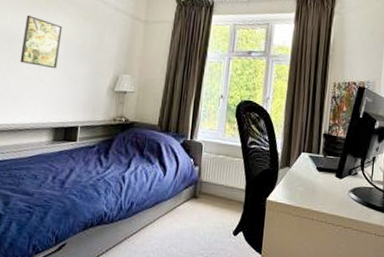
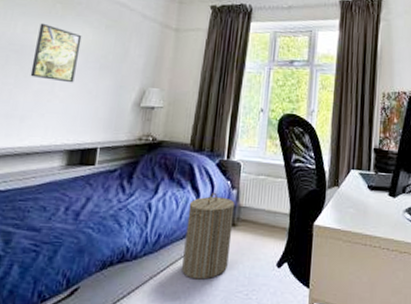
laundry hamper: none [151,168,197,243] -> present [182,192,235,280]

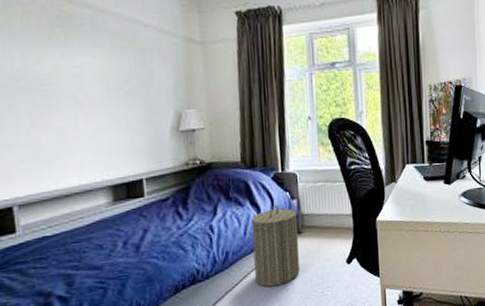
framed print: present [30,23,82,83] -> none [41,52,99,116]

